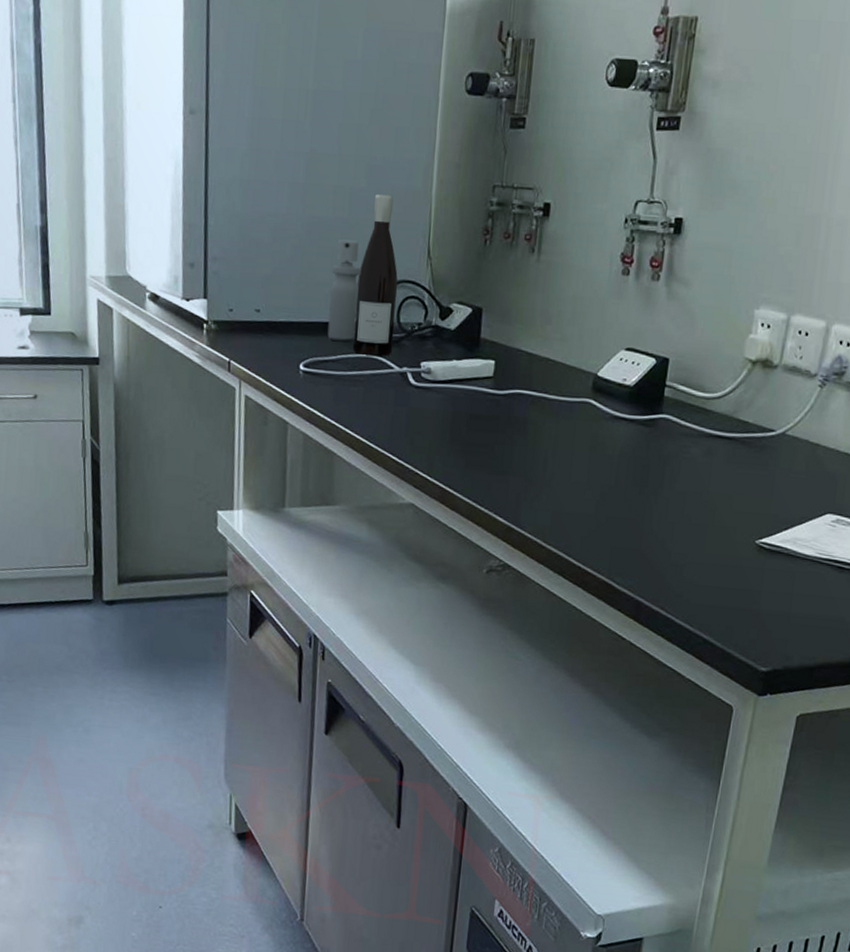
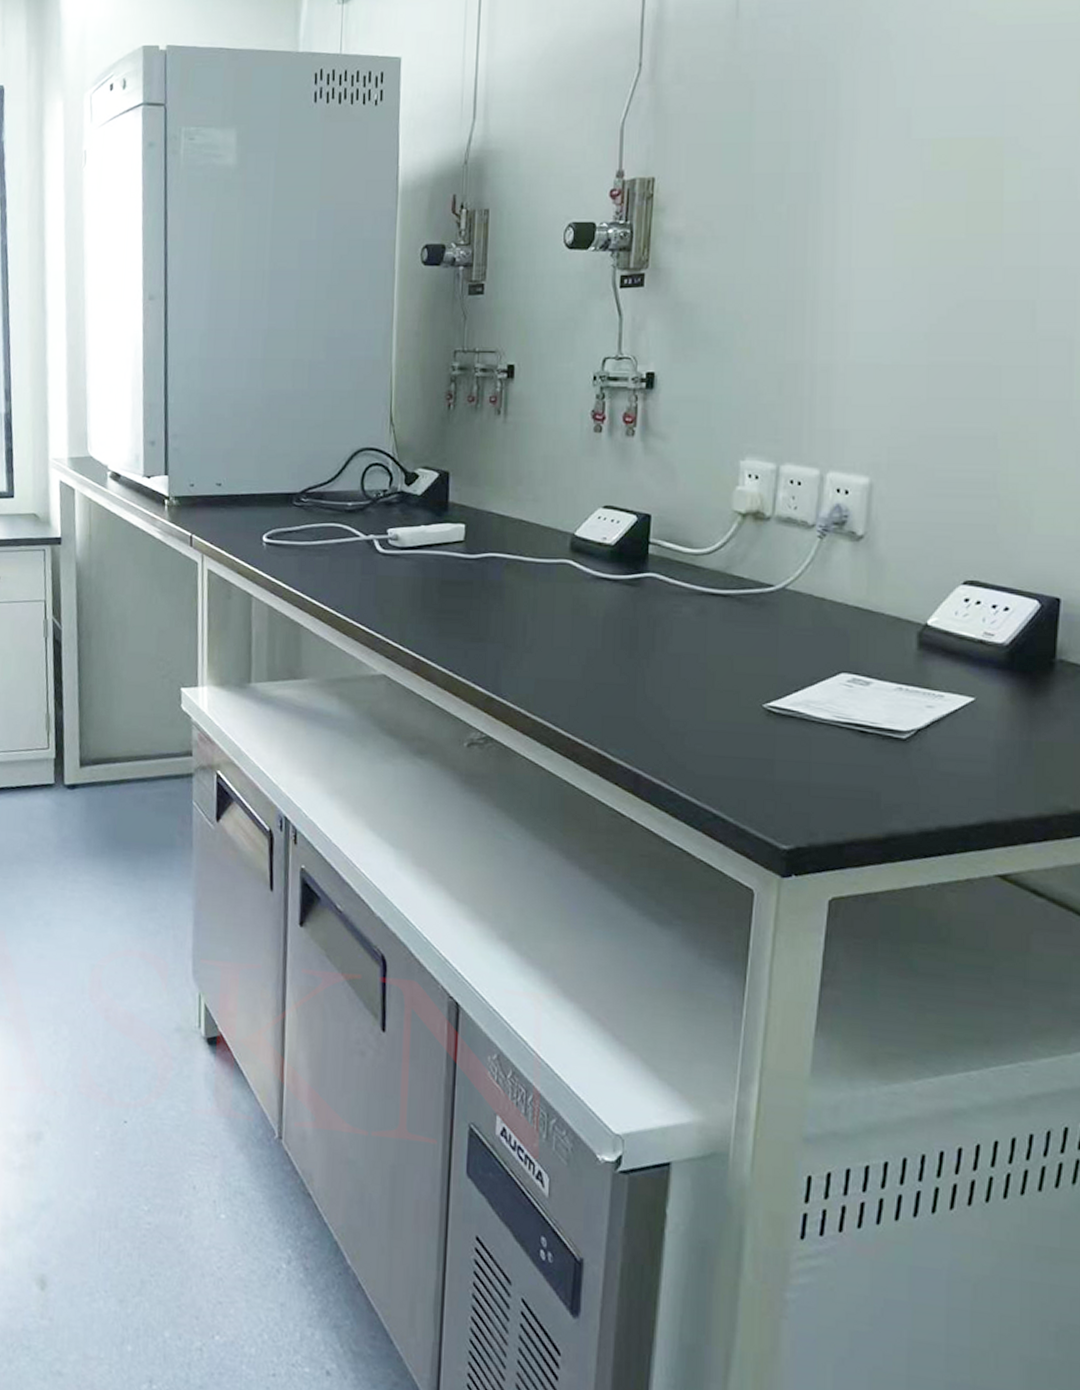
spray bottle: present [327,239,360,342] -> none [290,411,322,512]
bottle: present [352,194,398,356] -> none [316,366,361,524]

